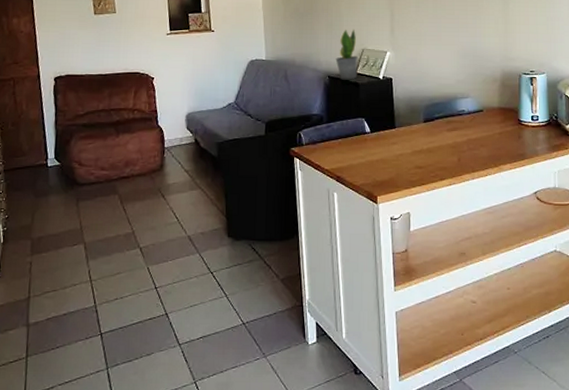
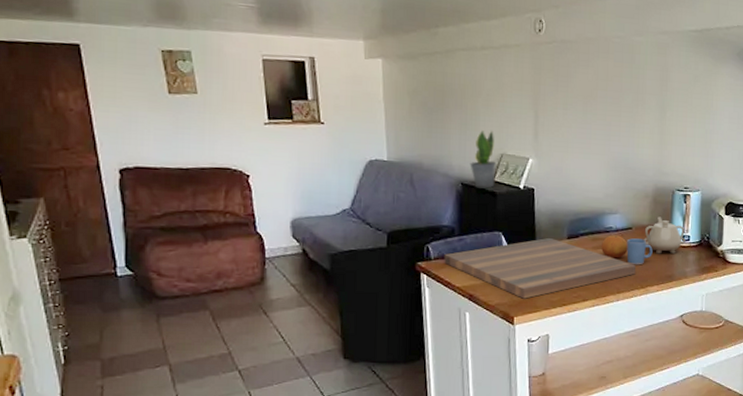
cutting board: none [314,122,488,179] -> present [444,237,636,299]
fruit: none [455,118,480,139] -> present [601,235,628,259]
mug: none [479,120,504,145] -> present [626,238,653,265]
teapot: none [494,99,535,134] -> present [644,216,686,254]

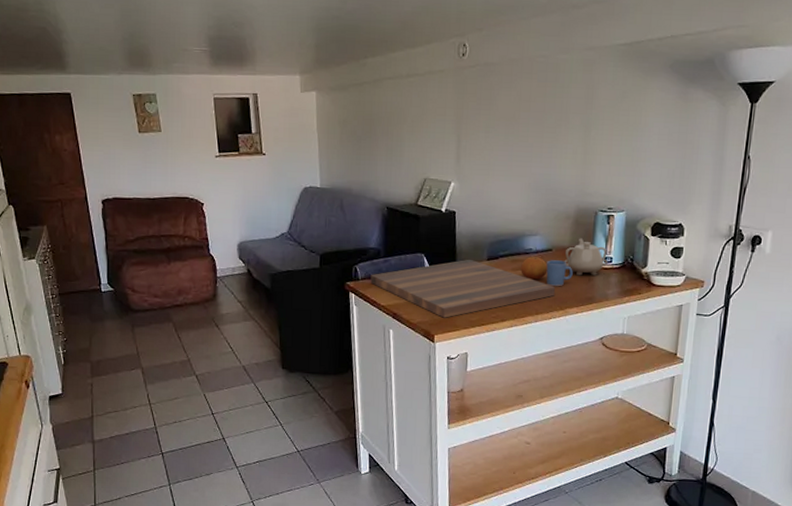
potted plant: present [470,129,496,188] -> none [395,155,419,212]

